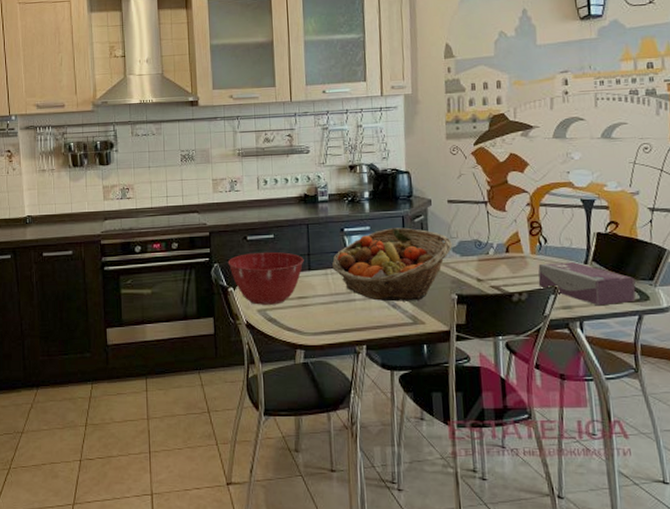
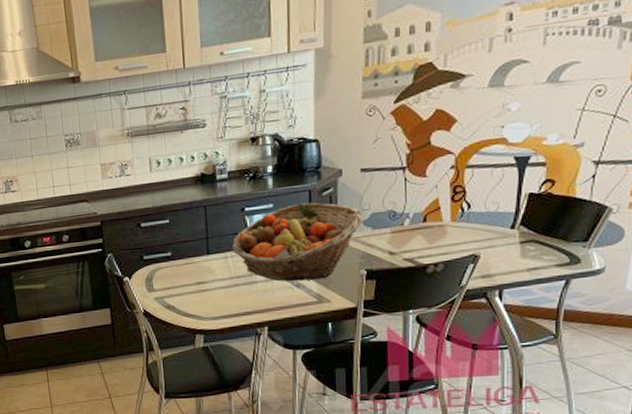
mixing bowl: present [227,252,304,305] -> none [121,237,202,293]
tissue box: present [538,261,636,306] -> none [457,226,567,273]

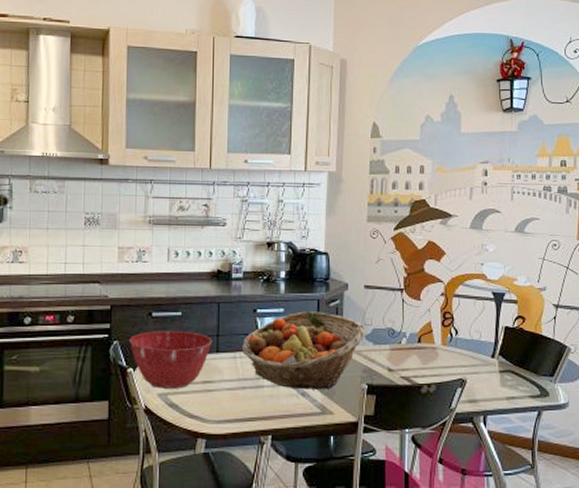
mixing bowl: none [121,237,202,293] -> present [129,331,212,389]

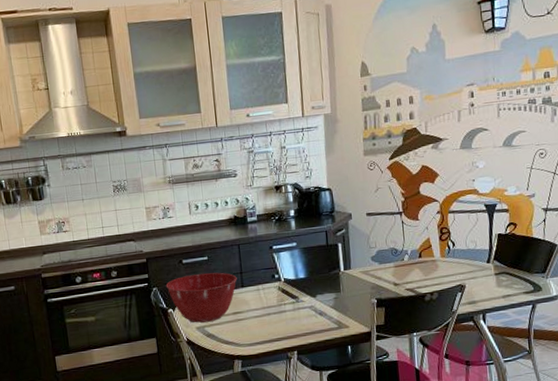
fruit basket: present [241,311,366,390] -> none [262,241,371,310]

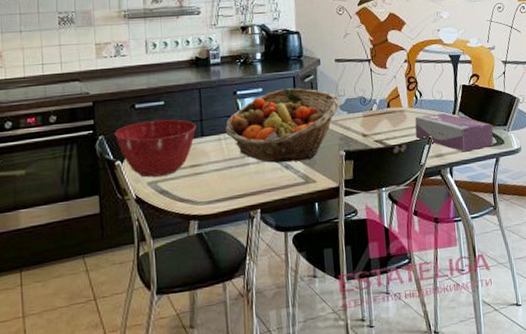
fruit basket: none [262,241,371,310] -> present [224,88,340,163]
tissue box: none [447,261,531,300] -> present [415,112,494,152]

